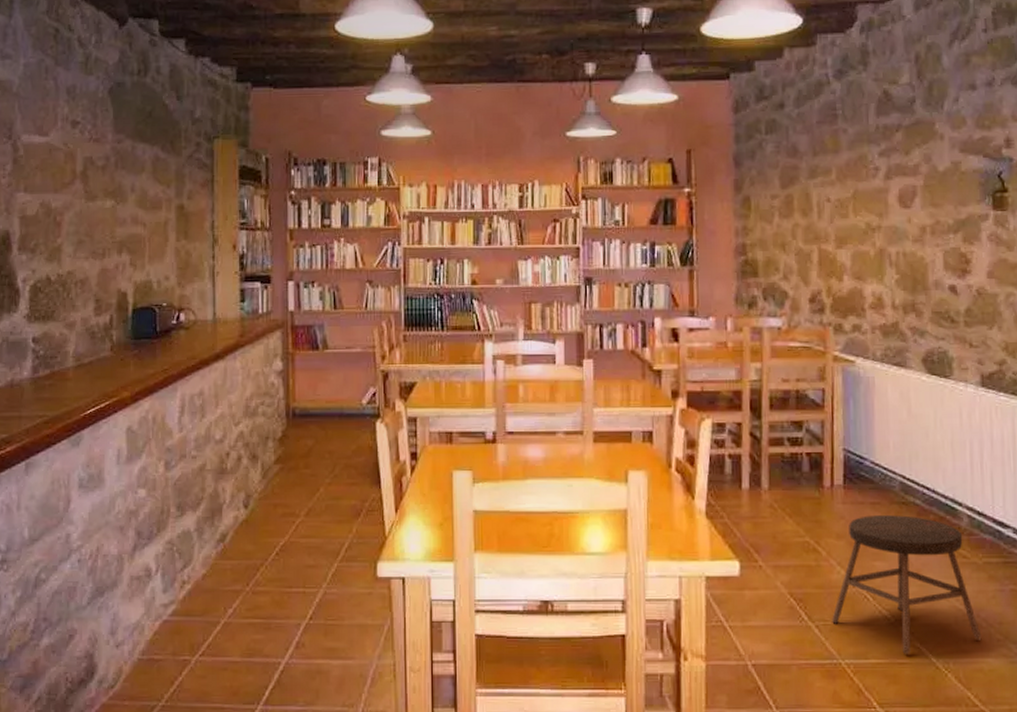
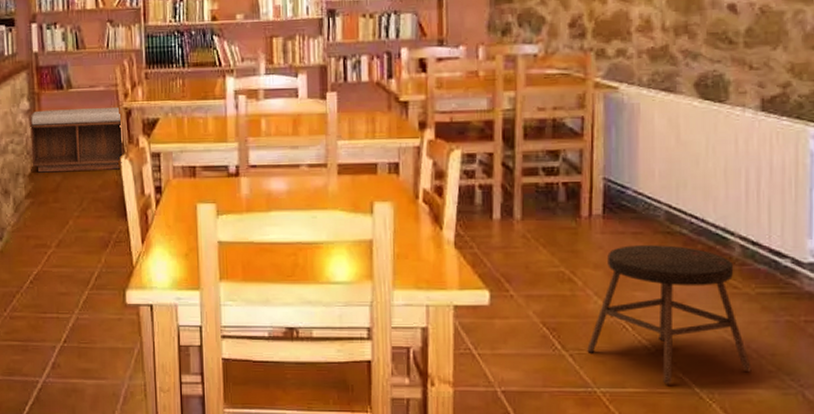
bench: none [281,370,381,437] -> present [29,108,126,173]

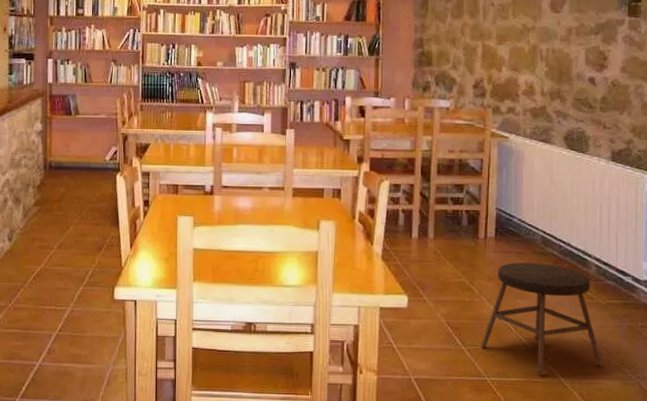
bench: present [29,108,126,173] -> none [40,132,121,185]

